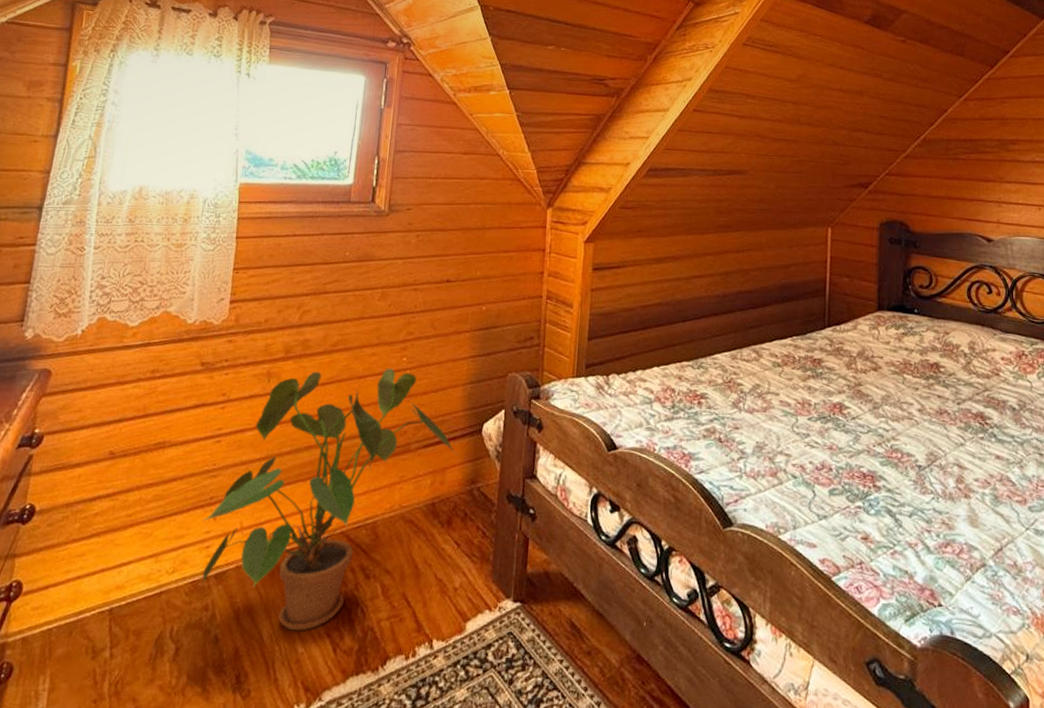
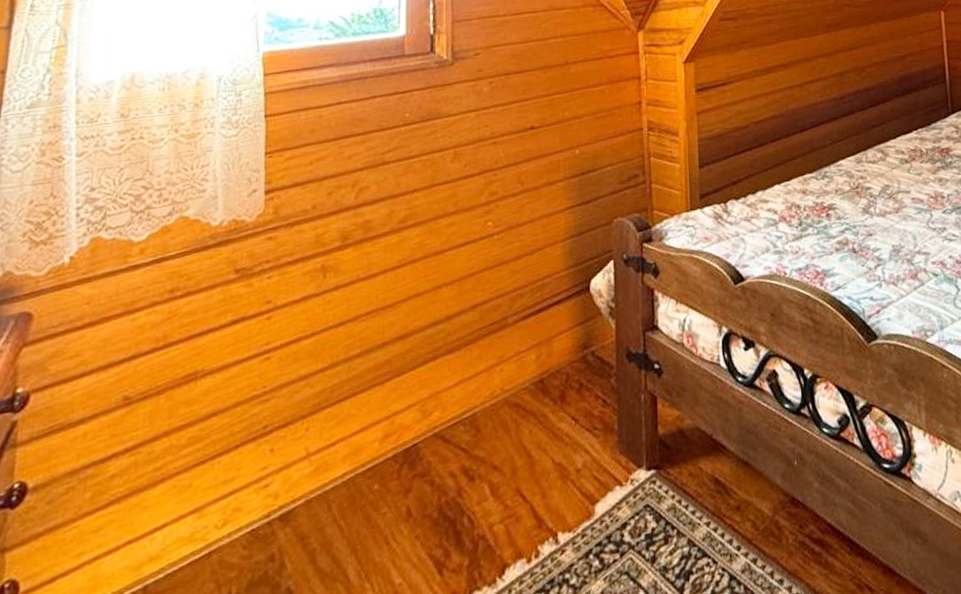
house plant: present [201,368,458,631] -> none [254,236,564,561]

